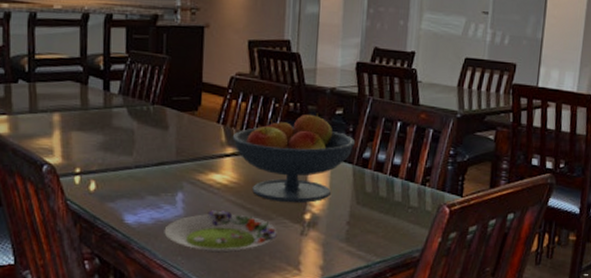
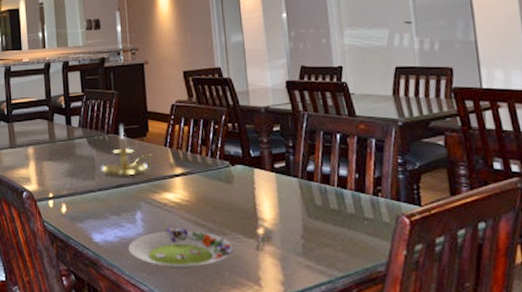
candle holder: none [141,95,202,154] -> present [101,124,152,177]
fruit bowl: present [232,113,356,203] -> none [179,131,297,217]

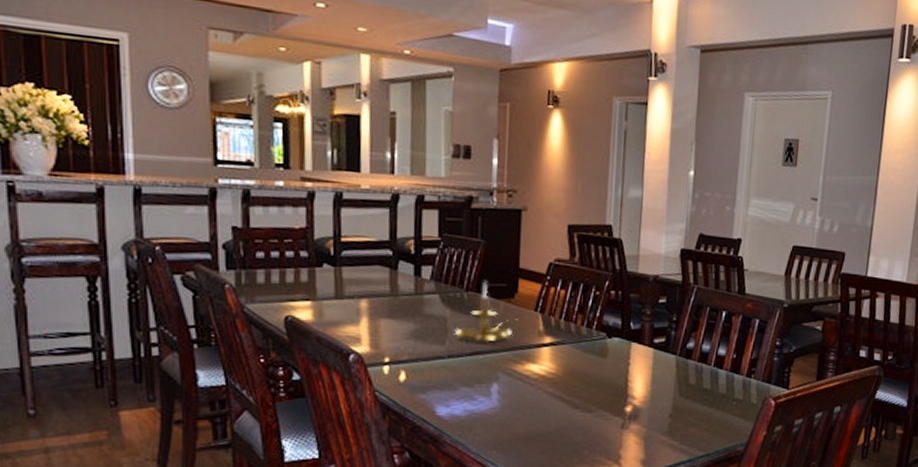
salad plate: present [128,227,234,269] -> none [478,402,597,447]

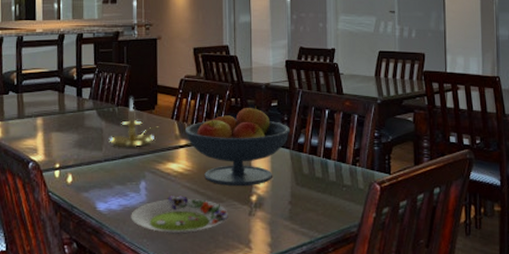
salad plate: none [478,402,597,447] -> present [131,196,228,234]
fruit bowl: none [550,301,679,395] -> present [184,106,291,186]

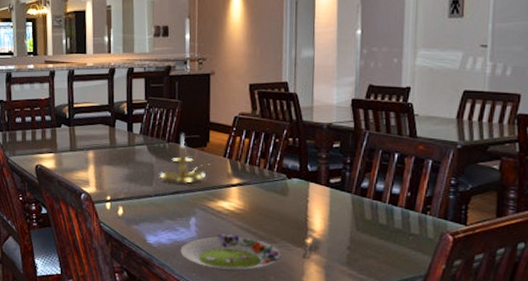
fruit bowl: present [184,106,291,186] -> none [237,146,353,228]

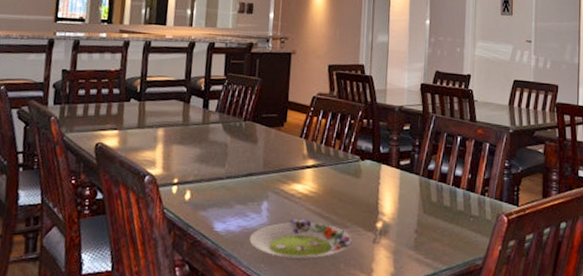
candle holder: present [159,134,211,185] -> none [232,112,287,166]

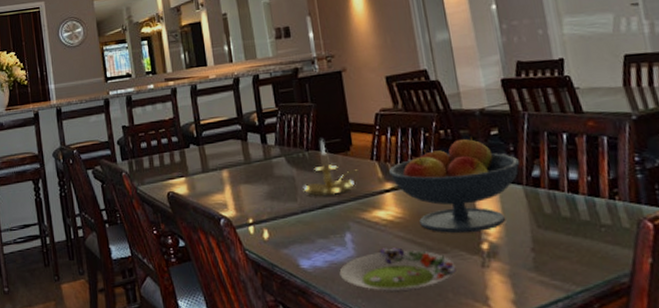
candle holder: none [232,112,287,166] -> present [303,139,358,197]
fruit bowl: none [313,128,421,212] -> present [388,136,520,233]

